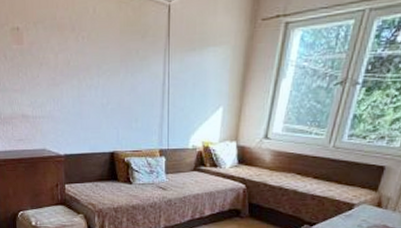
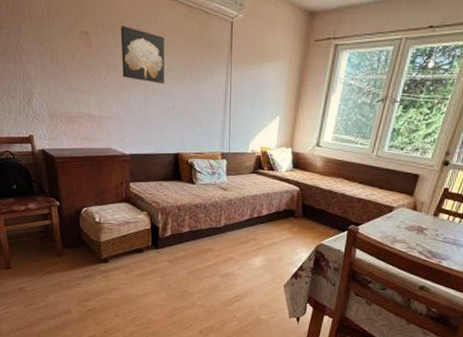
wall art: none [52,18,98,78] -> present [120,26,164,83]

